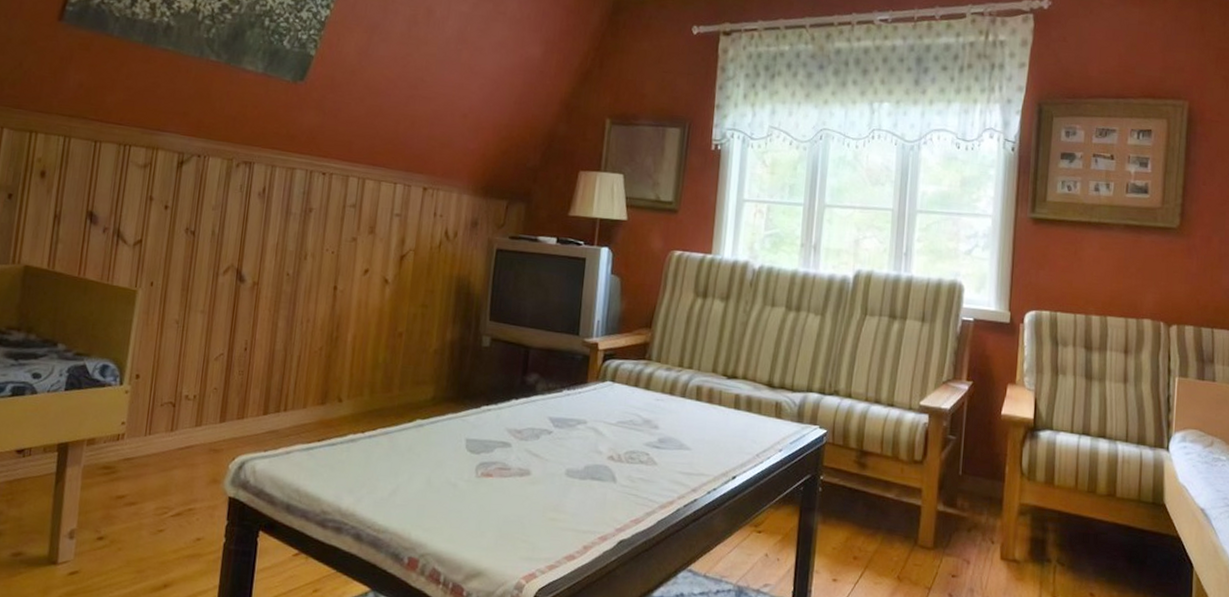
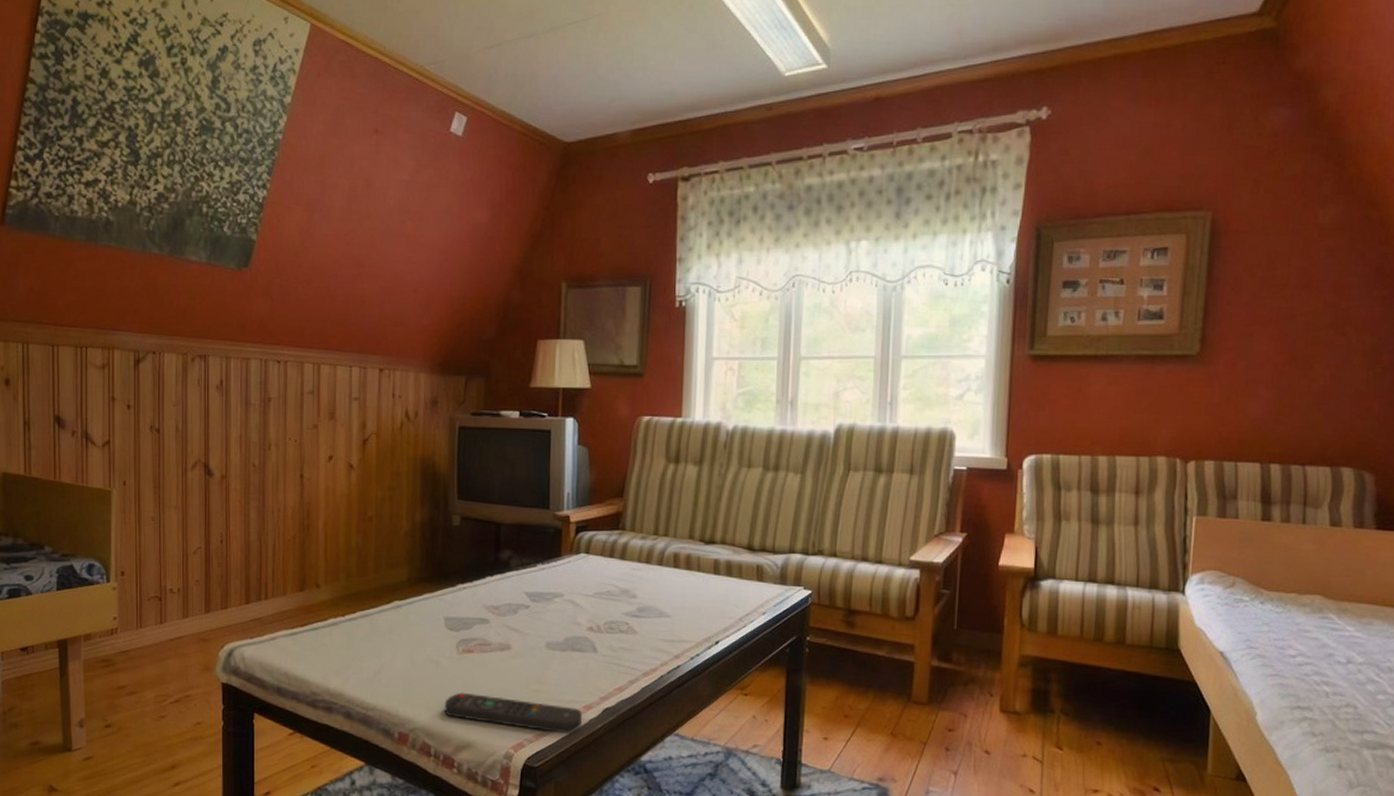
remote control: none [457,517,597,566] -> present [444,692,582,734]

